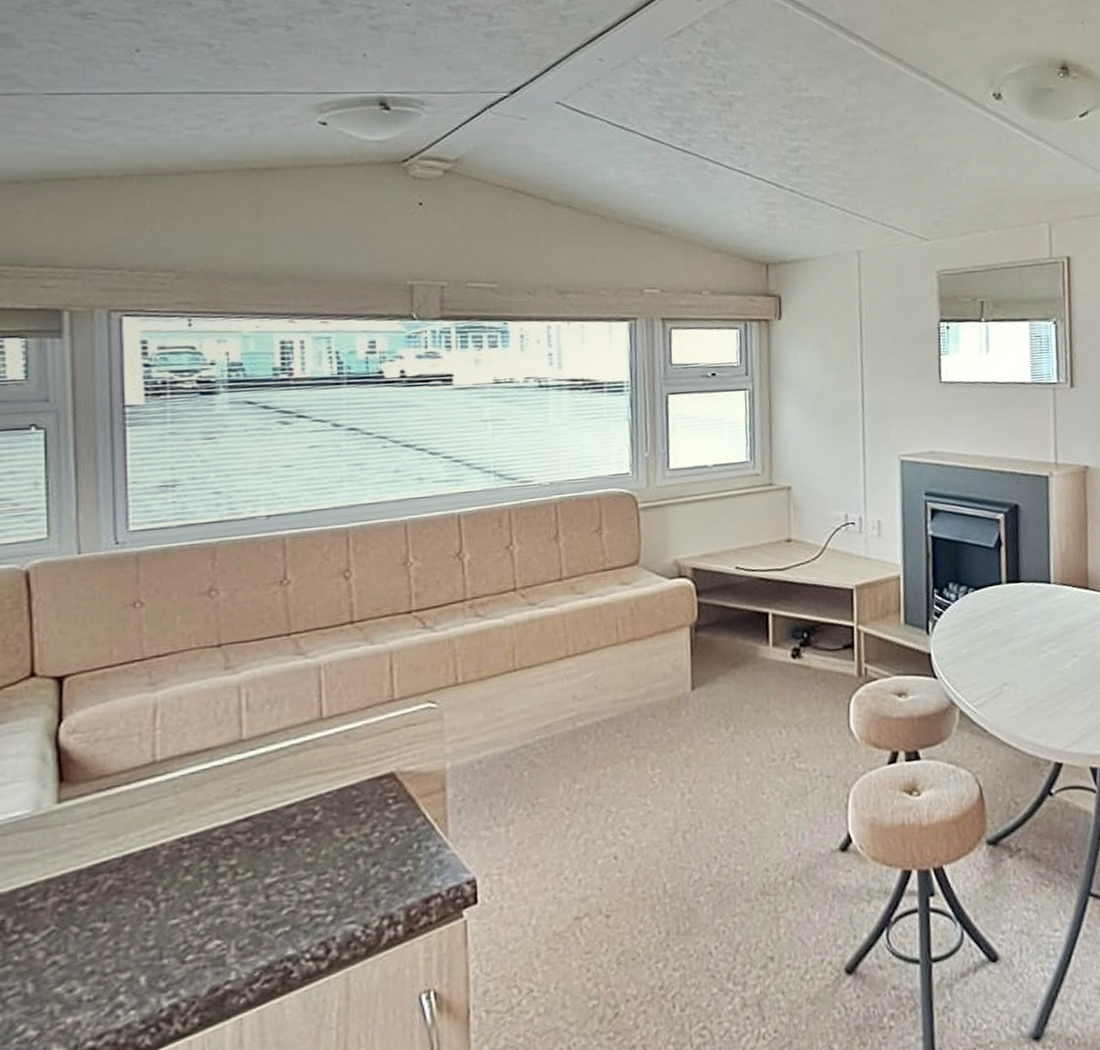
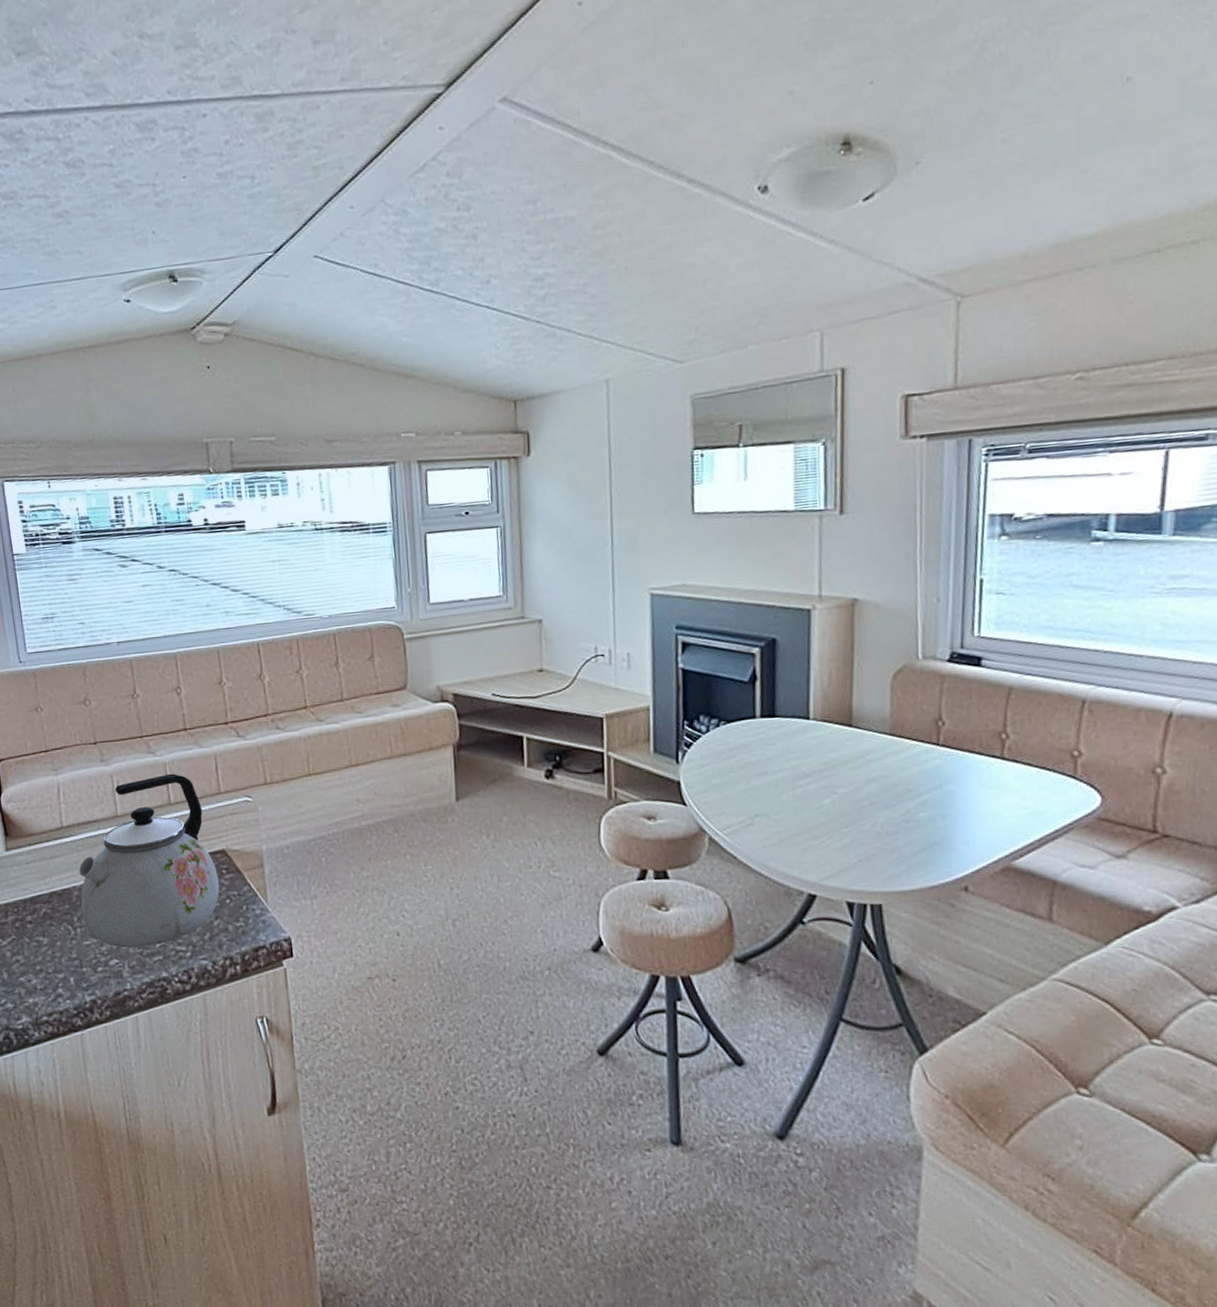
kettle: none [170,678,382,923] -> present [79,773,220,948]

